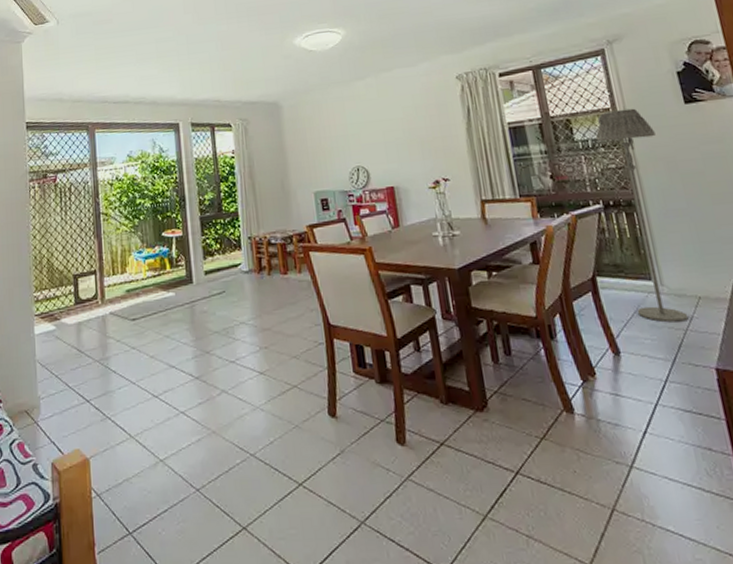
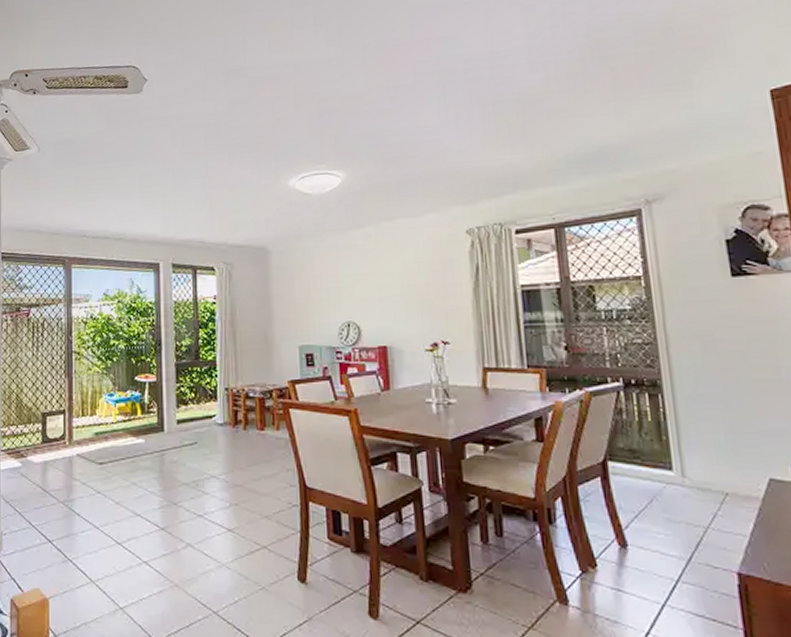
floor lamp: present [595,108,689,323] -> none [621,278,712,518]

